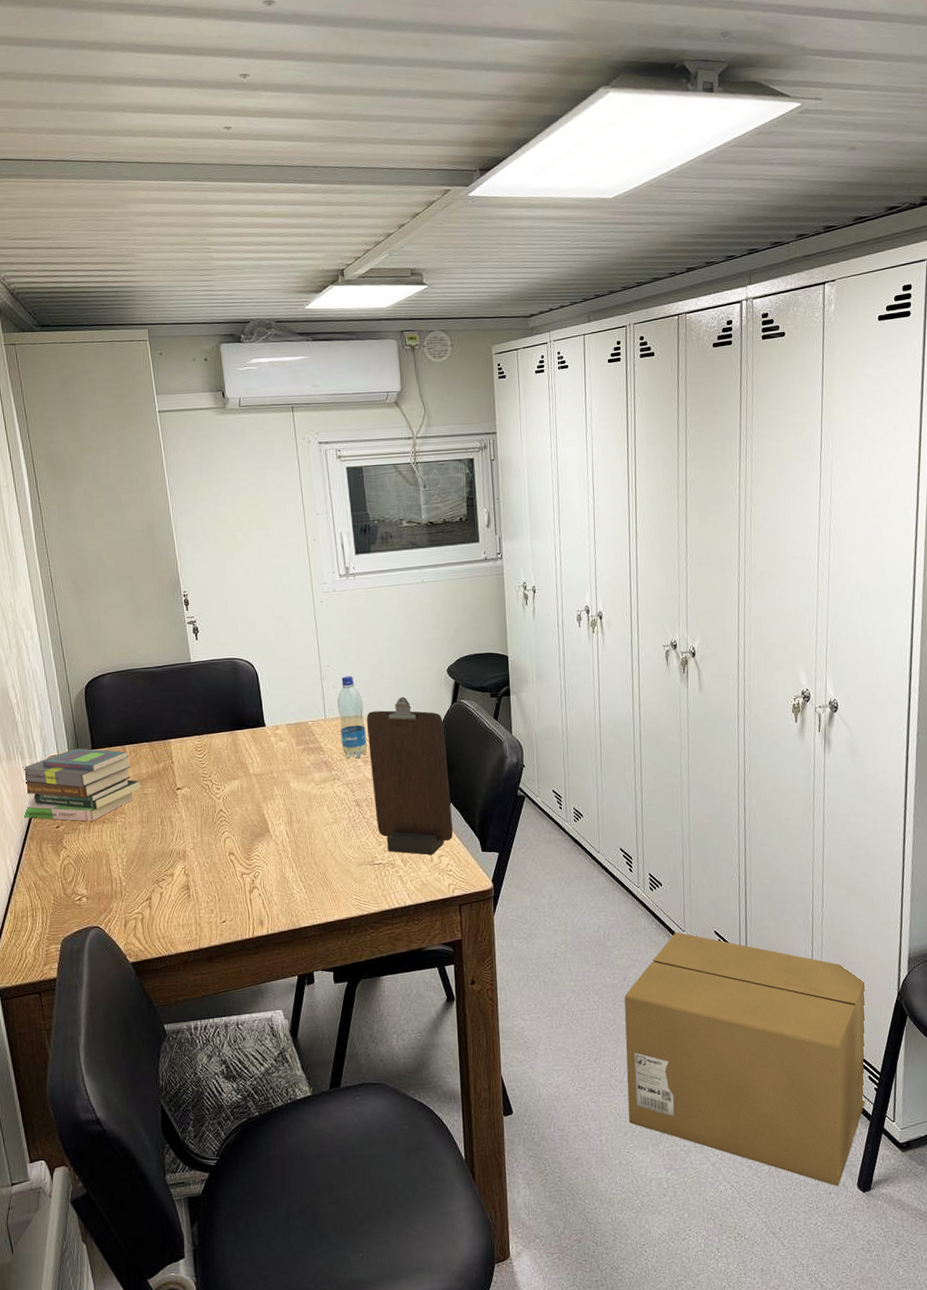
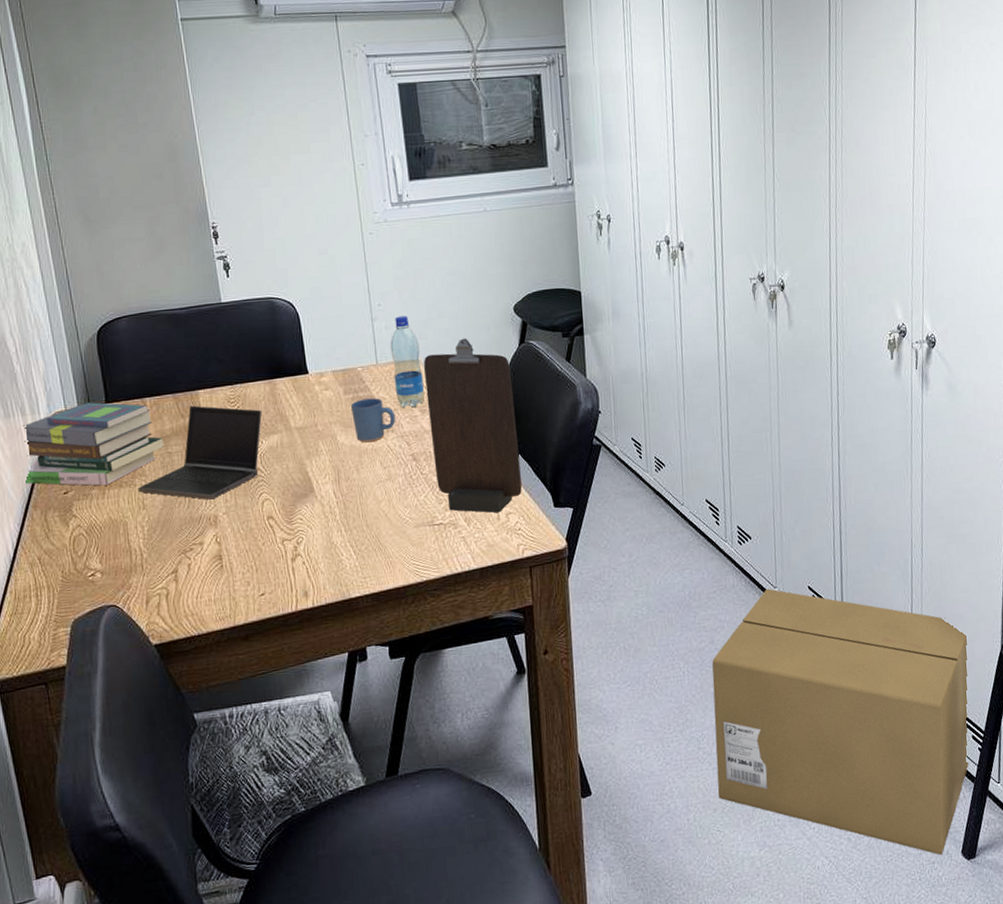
laptop computer: none [118,753,225,836] -> present [138,405,263,500]
mug: none [302,749,341,789] -> present [351,398,396,443]

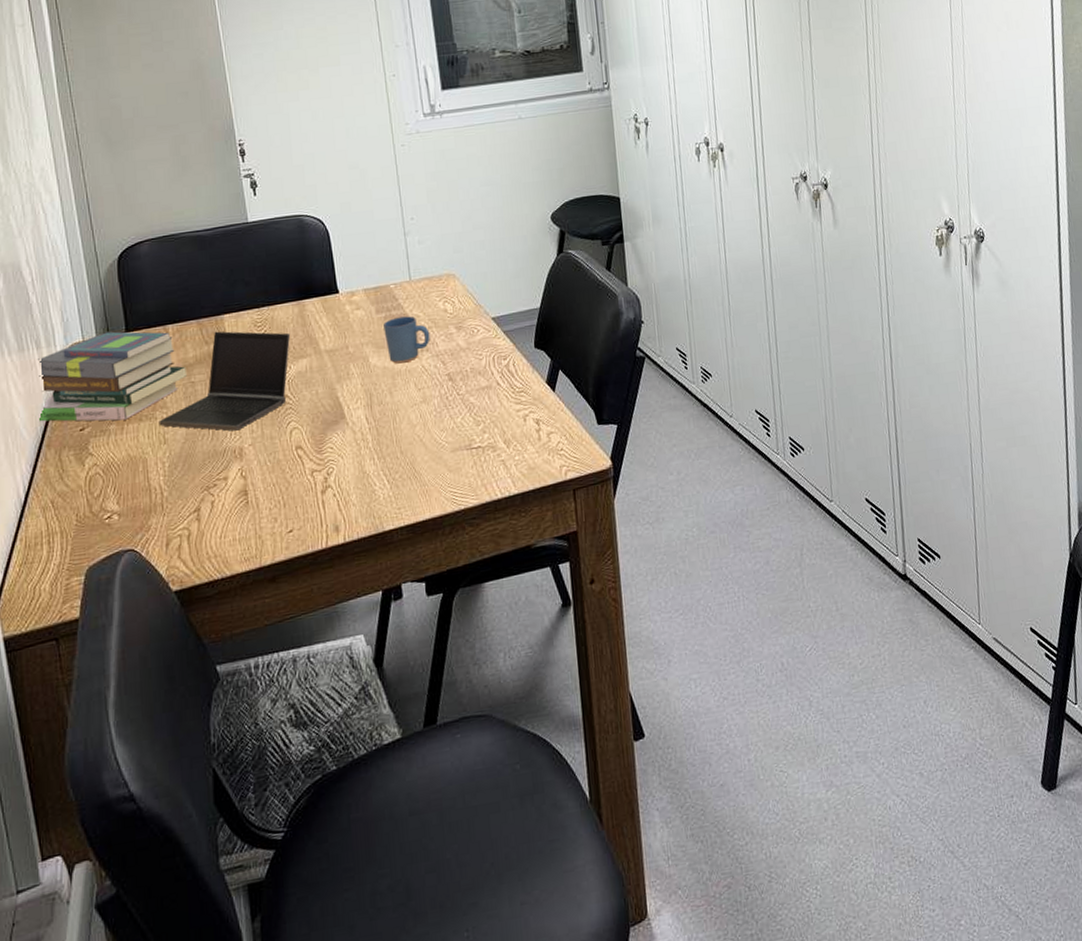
bottle: present [390,316,425,408] -> none [423,229,461,326]
clipboard: present [423,338,522,513] -> none [458,249,563,433]
box: present [712,588,970,855] -> none [768,502,1044,788]

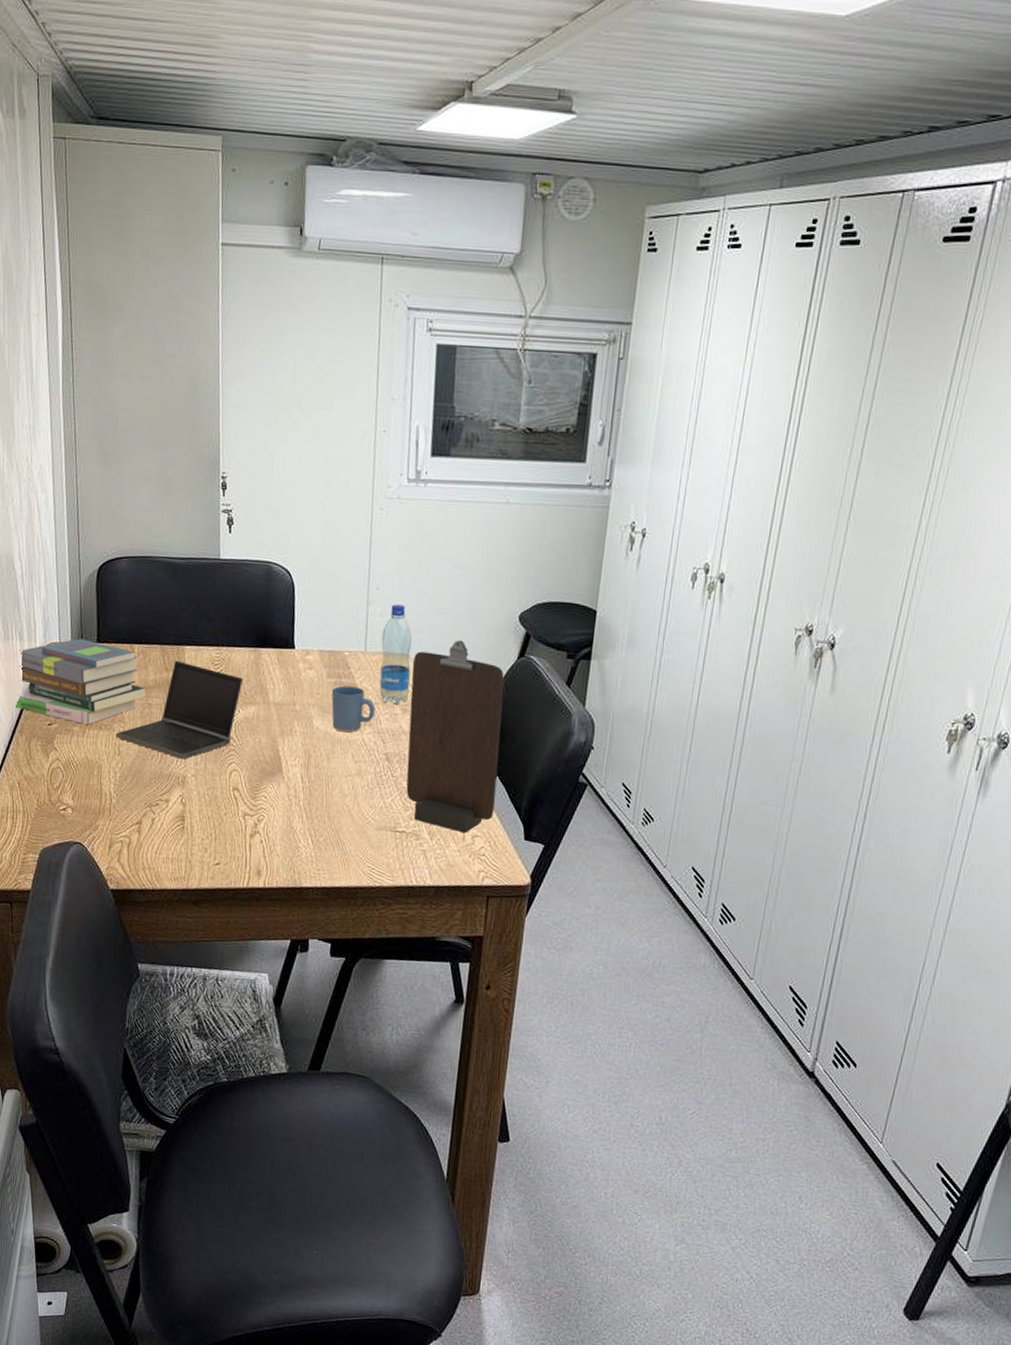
bottle: none [423,229,461,326] -> present [379,604,412,705]
clipboard: none [458,249,563,433] -> present [406,640,505,834]

